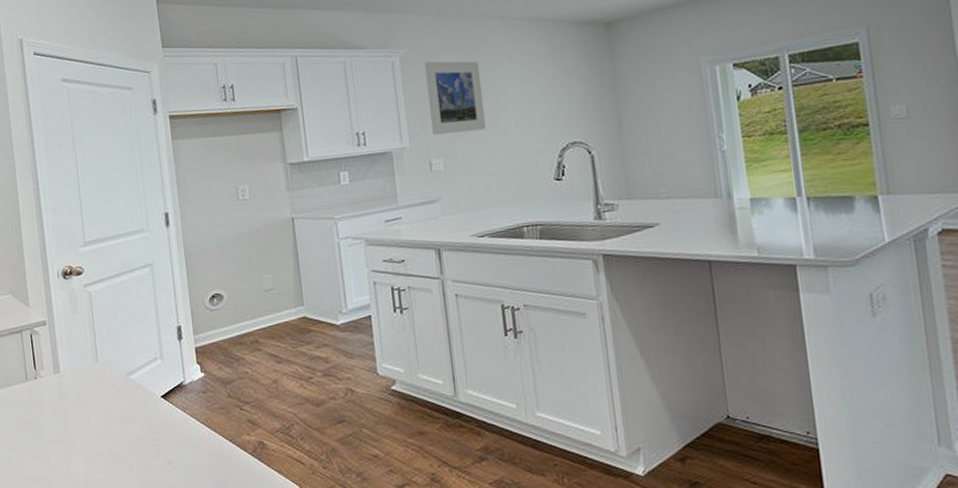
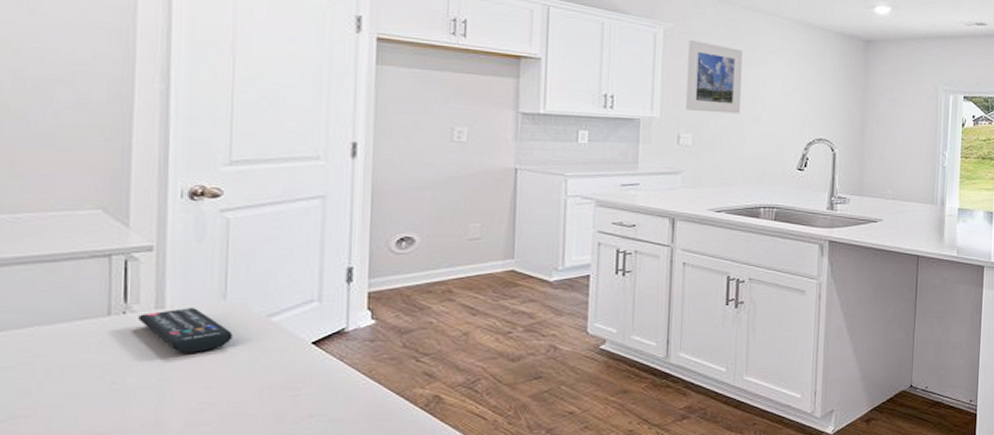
remote control: none [44,371,107,410] -> present [138,308,233,353]

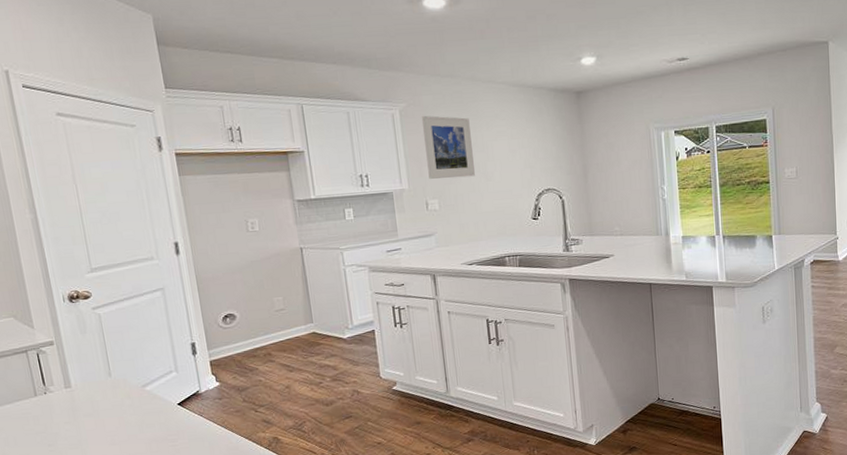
remote control: present [138,308,233,353] -> none [55,385,122,420]

